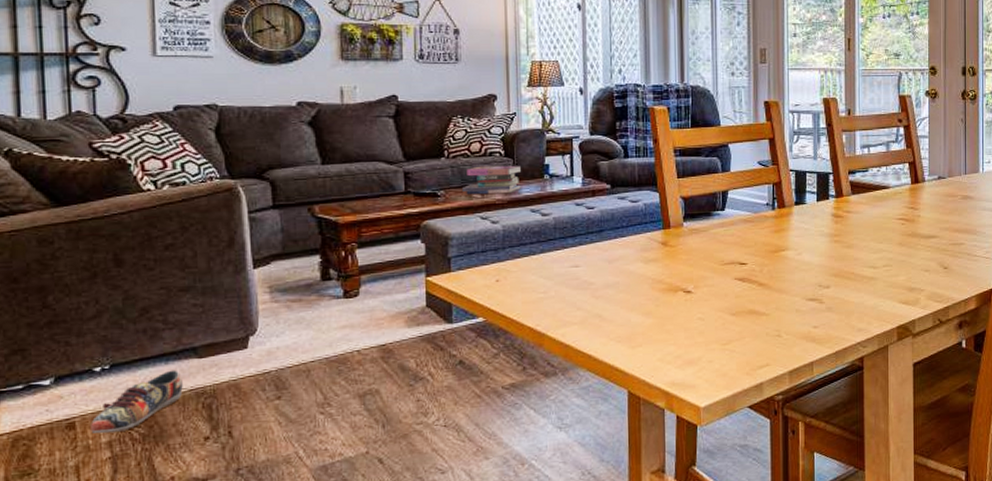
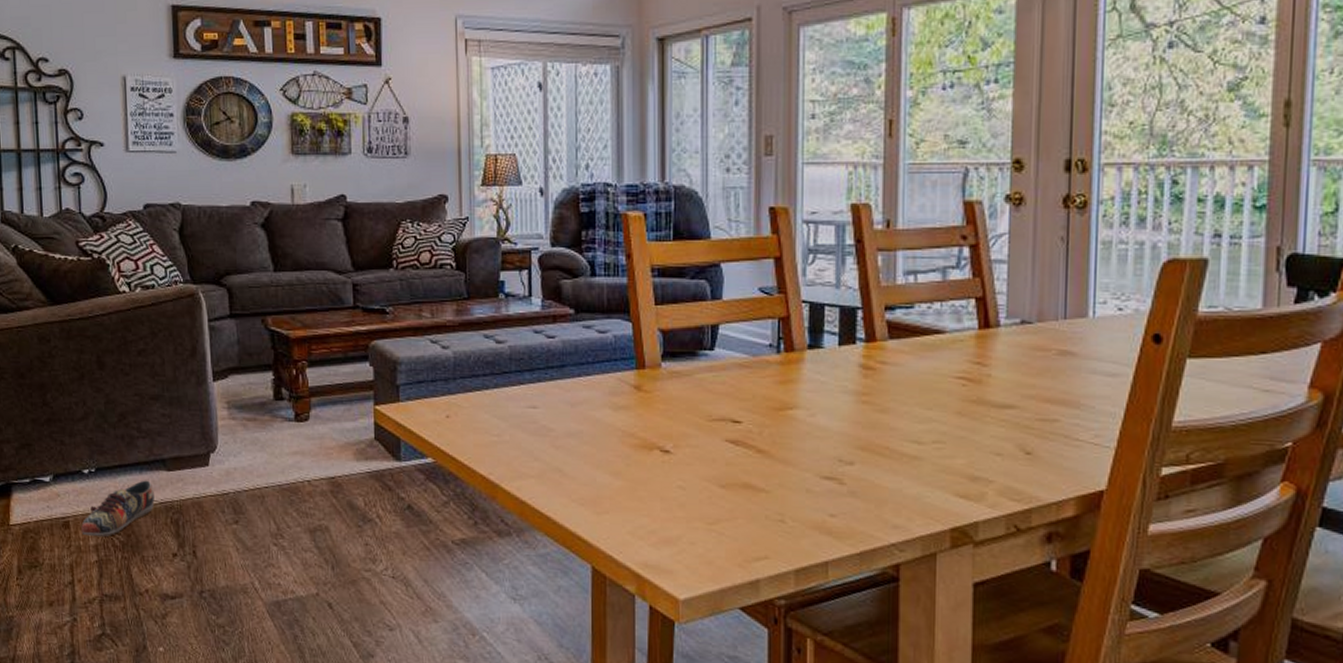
books: present [461,165,522,195] -> none [410,280,475,315]

